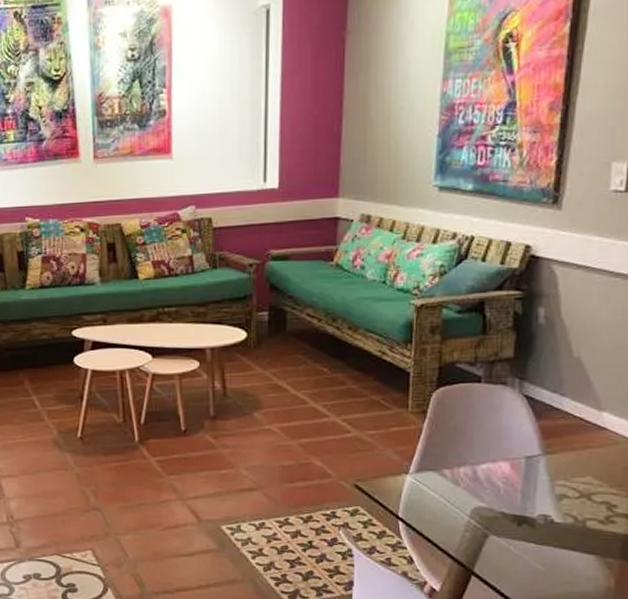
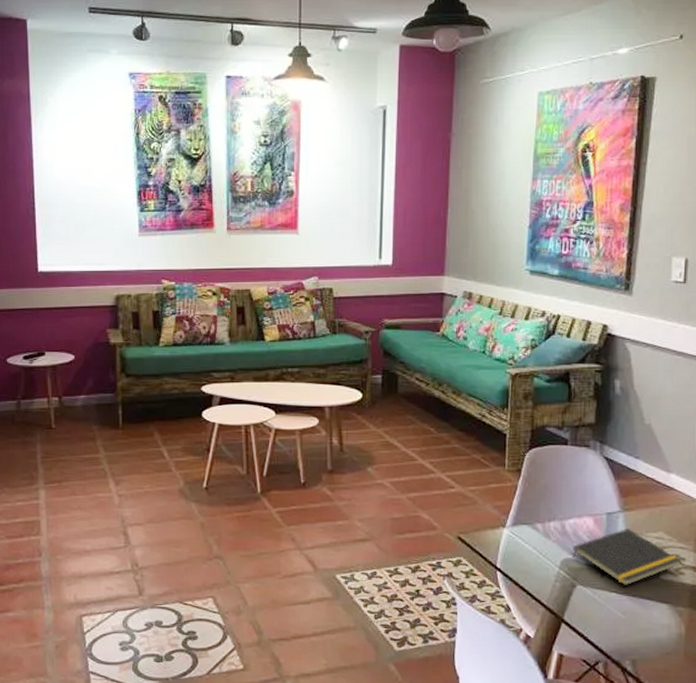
notepad: none [485,472,612,536] -> present [573,527,681,586]

